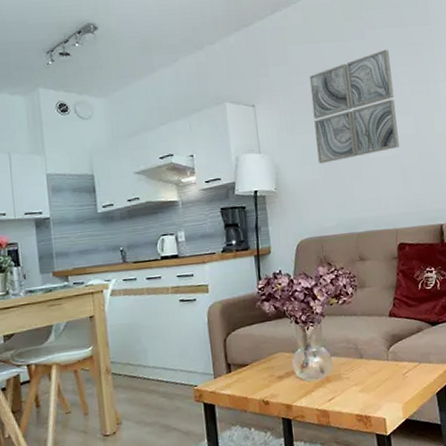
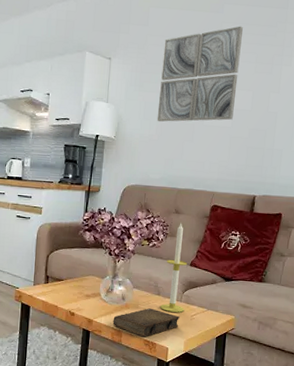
book: none [315,375,392,412] -> present [113,308,180,337]
candle: none [362,270,394,376] -> present [160,223,188,313]

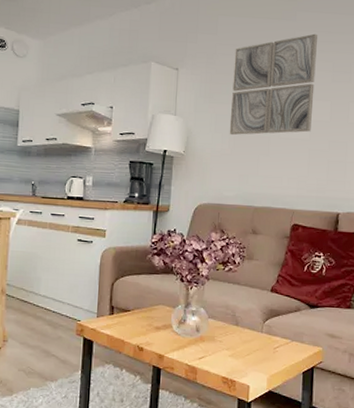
book: present [113,308,180,337] -> none [186,340,261,374]
candle: present [160,223,188,313] -> none [239,244,268,345]

